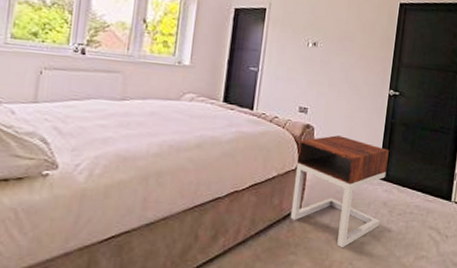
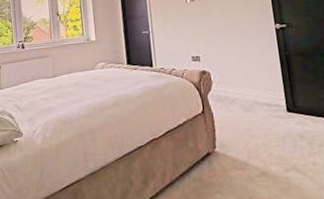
nightstand: present [290,135,389,249] -> none [200,76,302,185]

